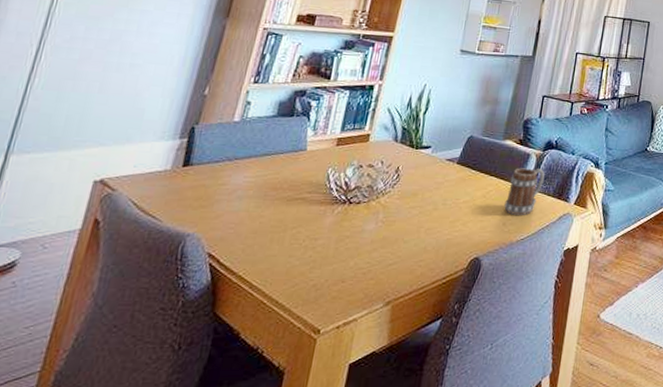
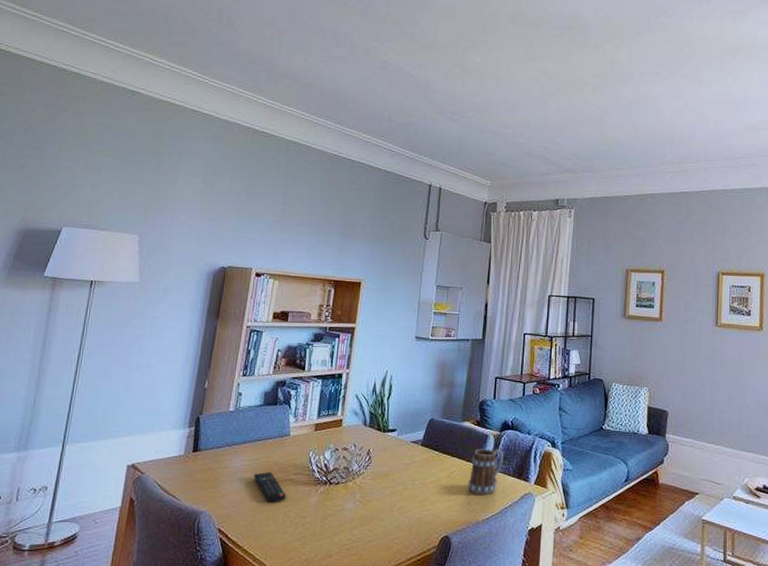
remote control: none [258,189,297,224] -> present [254,471,287,503]

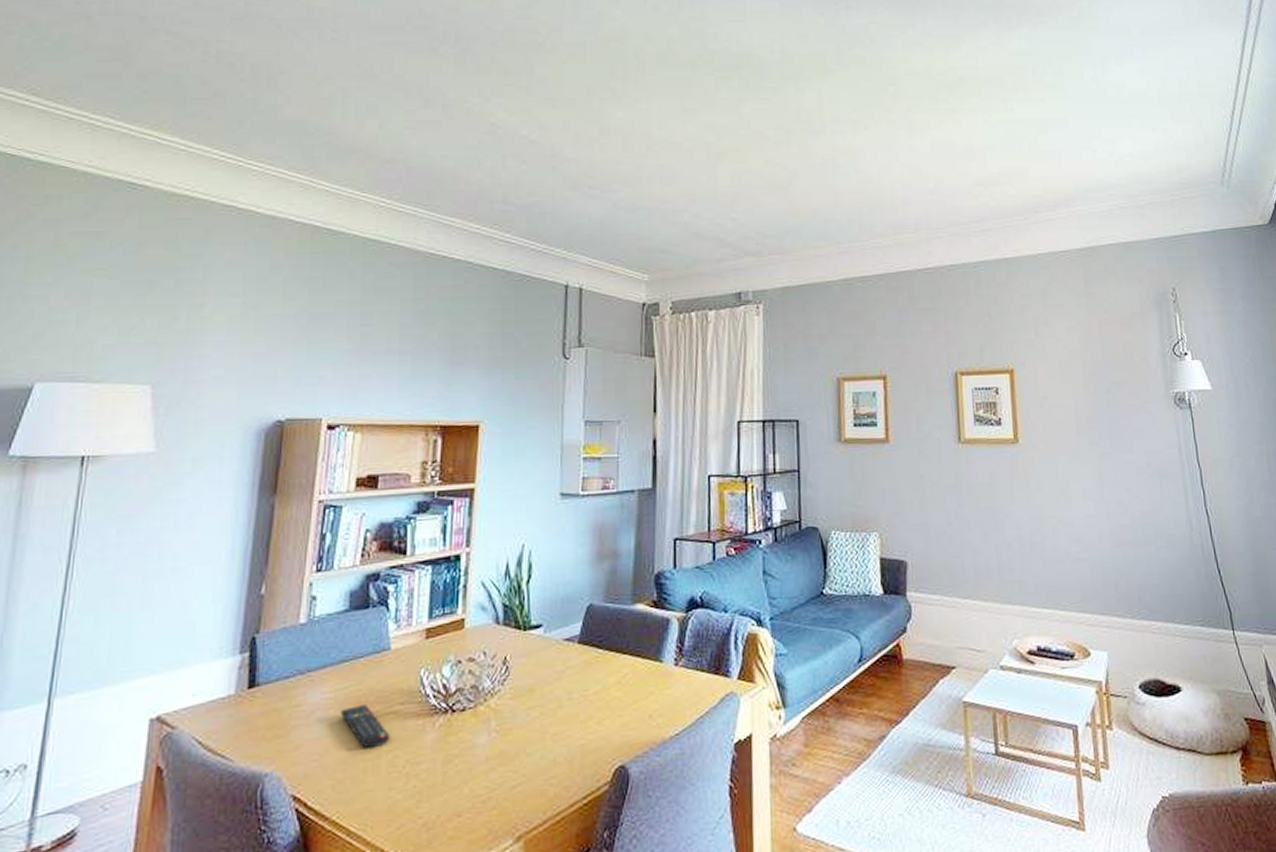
mug: present [468,448,503,496] -> none [647,635,693,704]

